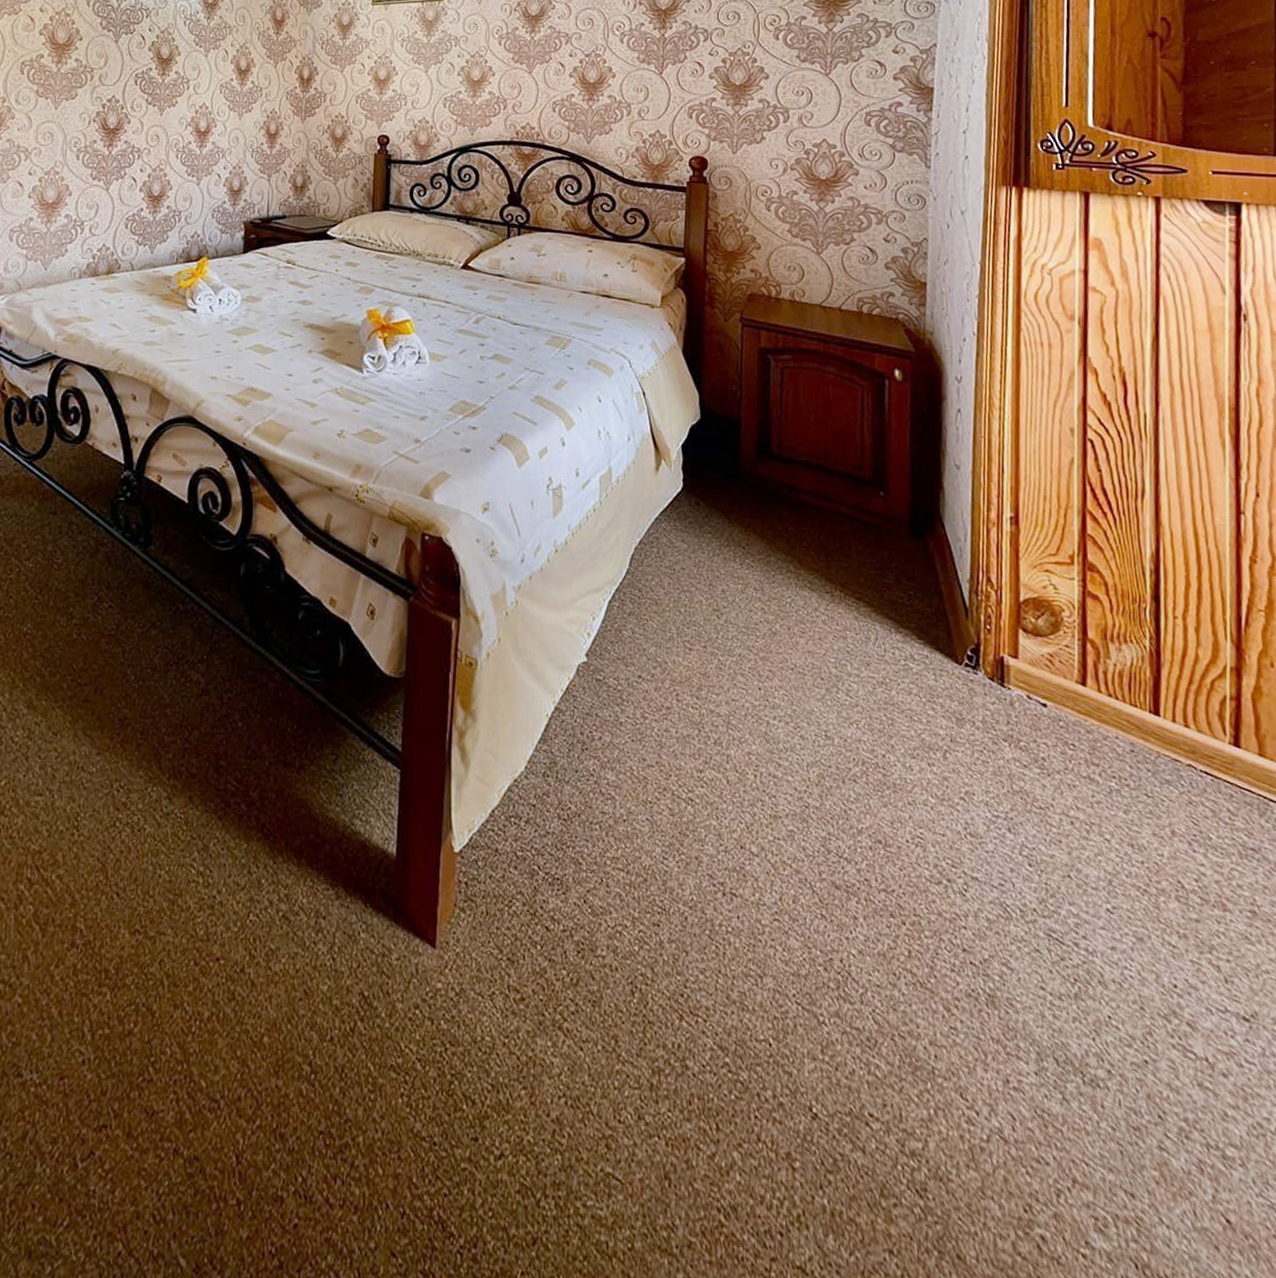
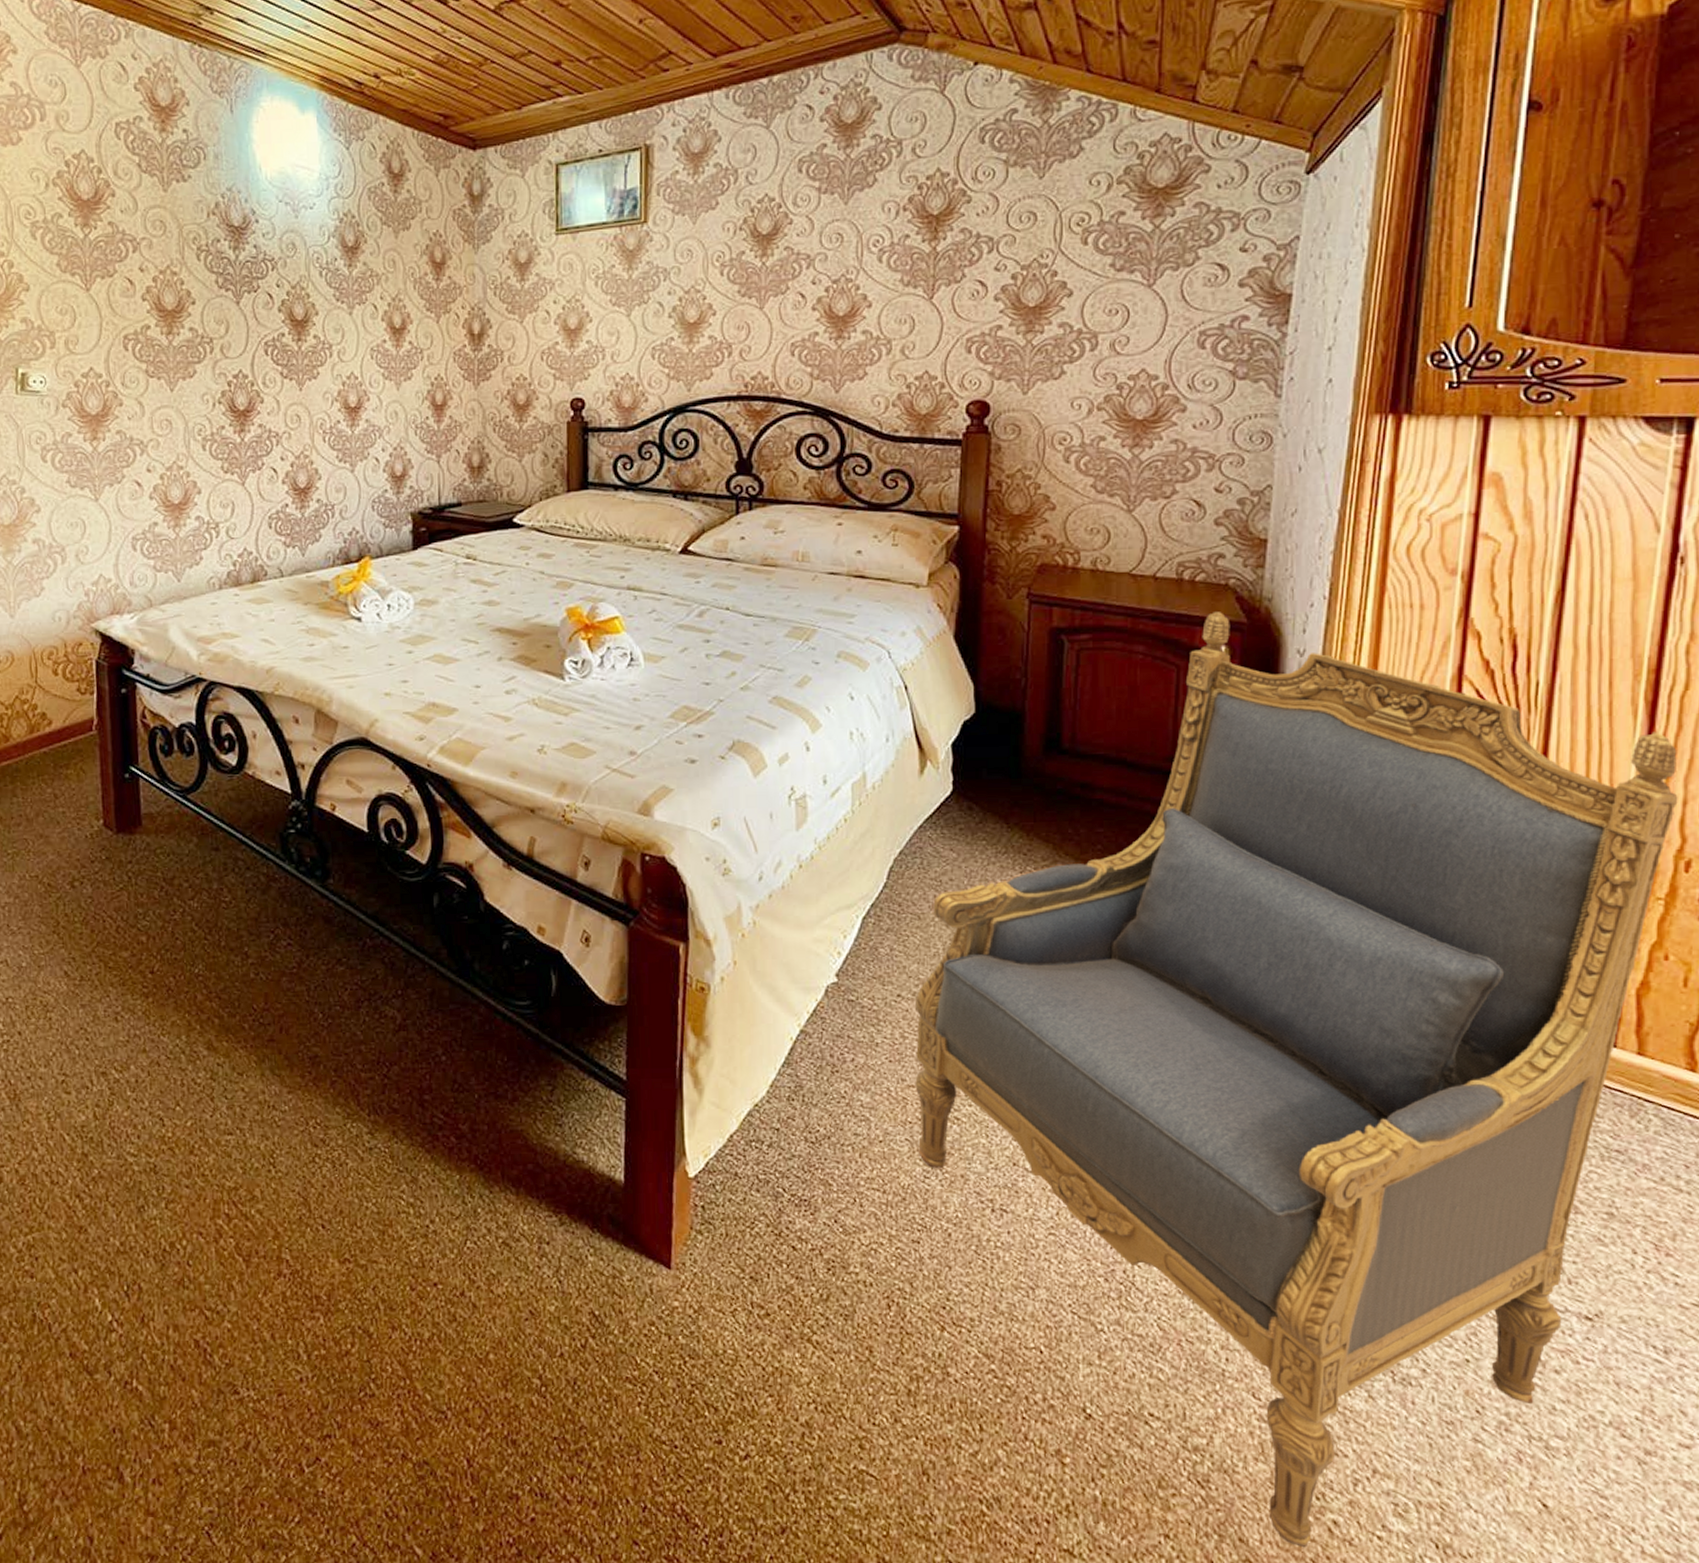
armchair: none [654,341,1265,1267] -> present [915,612,1678,1548]

